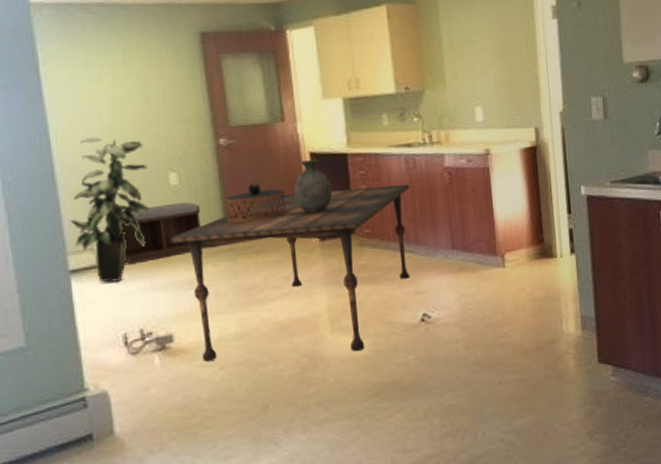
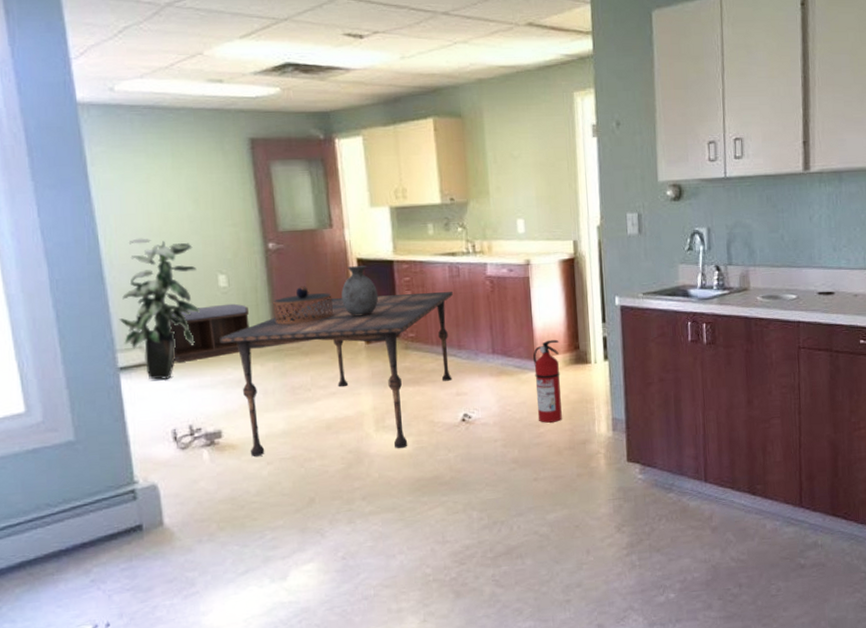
fire extinguisher: none [495,232,527,322] -> present [533,339,562,423]

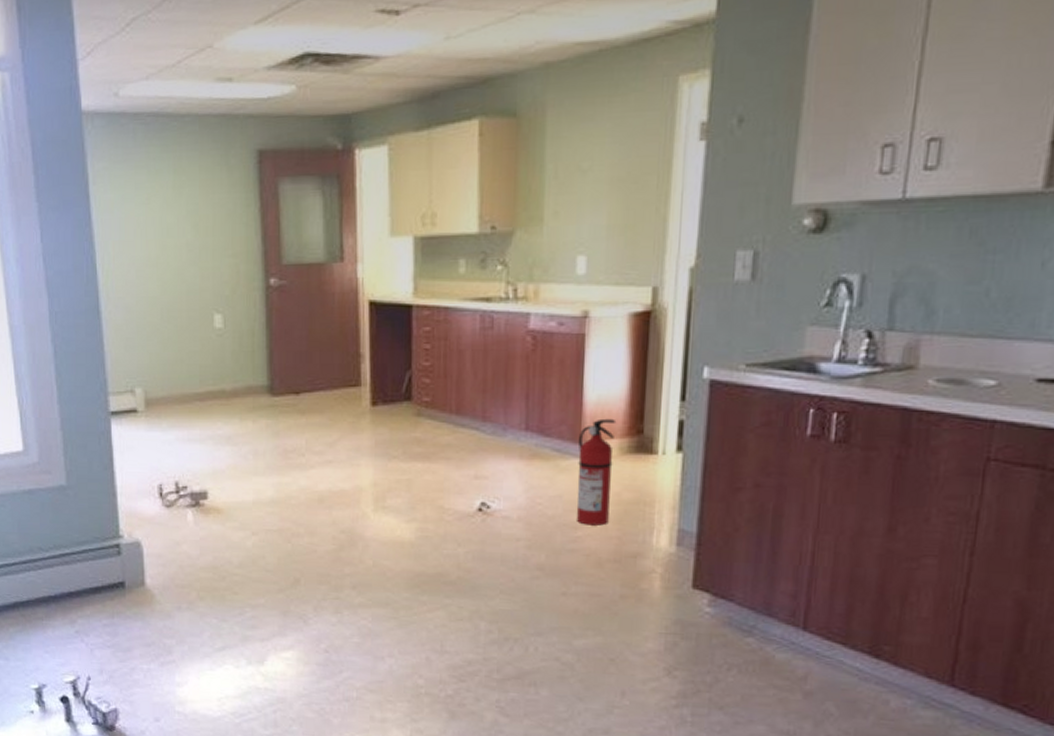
indoor plant: present [118,238,199,380] -> none [112,268,192,429]
bench: present [169,303,249,362] -> none [161,348,243,411]
dining table: present [219,292,454,457] -> none [211,348,484,536]
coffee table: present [273,286,333,325] -> none [271,331,337,376]
vase: present [341,266,379,316] -> none [348,310,391,372]

